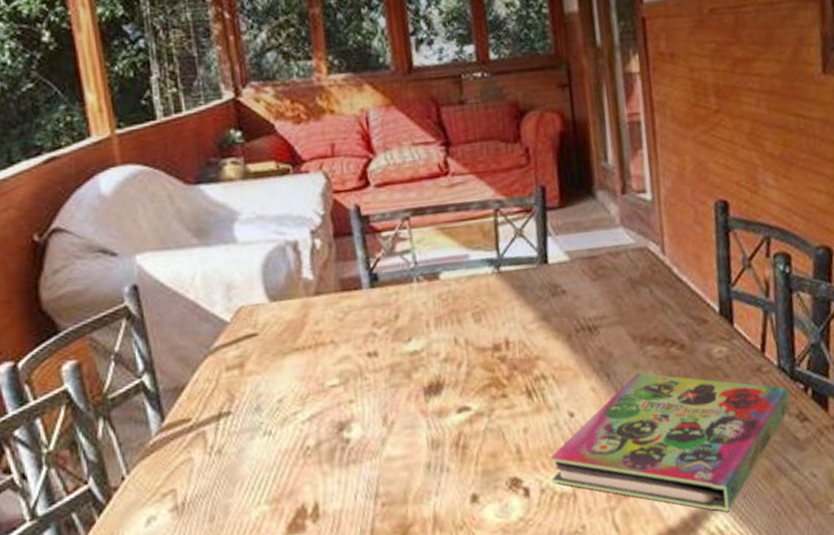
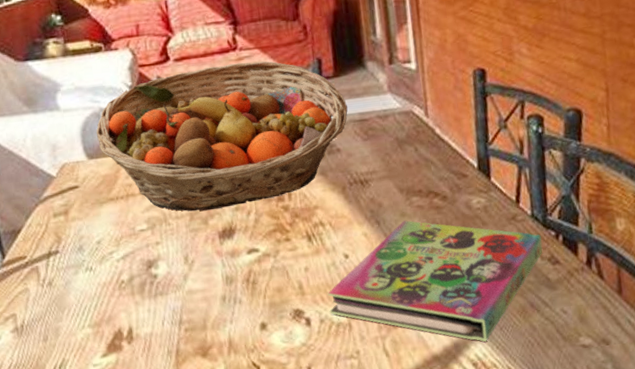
fruit basket: none [281,188,575,364] -> present [96,61,348,212]

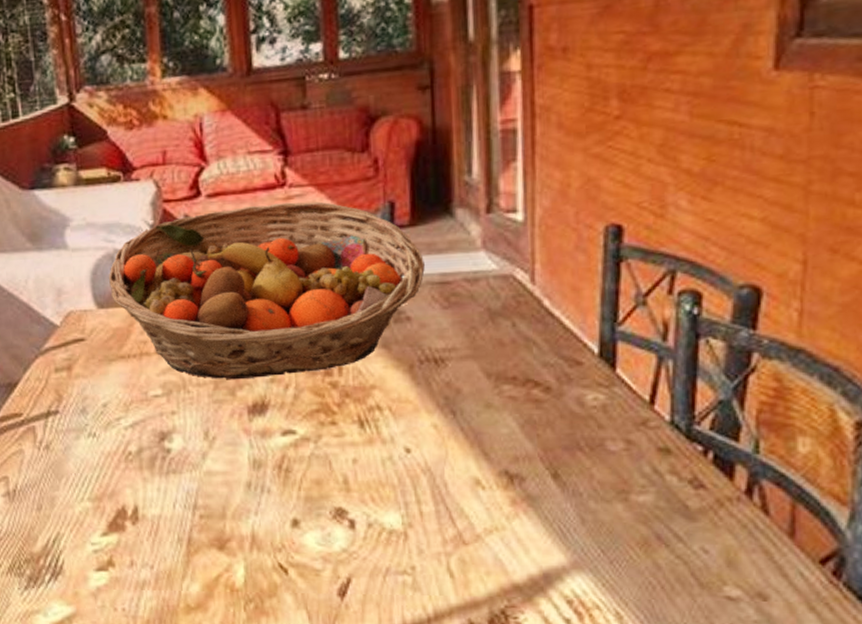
book: present [327,220,543,342] -> none [379,413,682,575]

